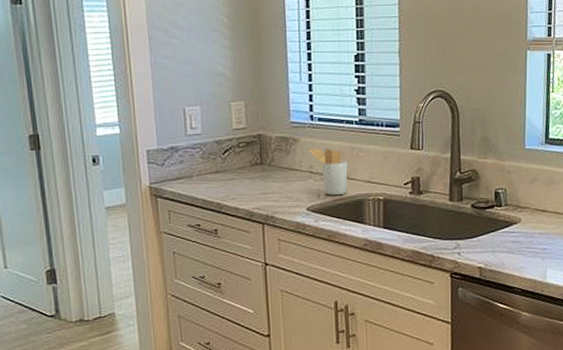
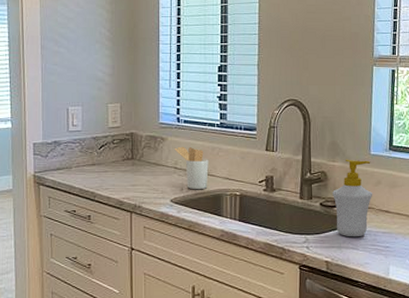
soap bottle: none [485,155,529,240] -> present [333,159,373,237]

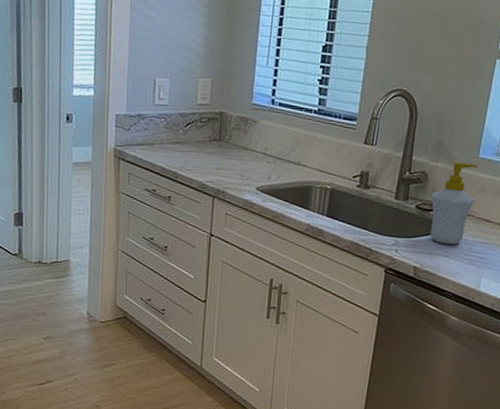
utensil holder: present [174,146,209,190] -> none [265,131,301,180]

